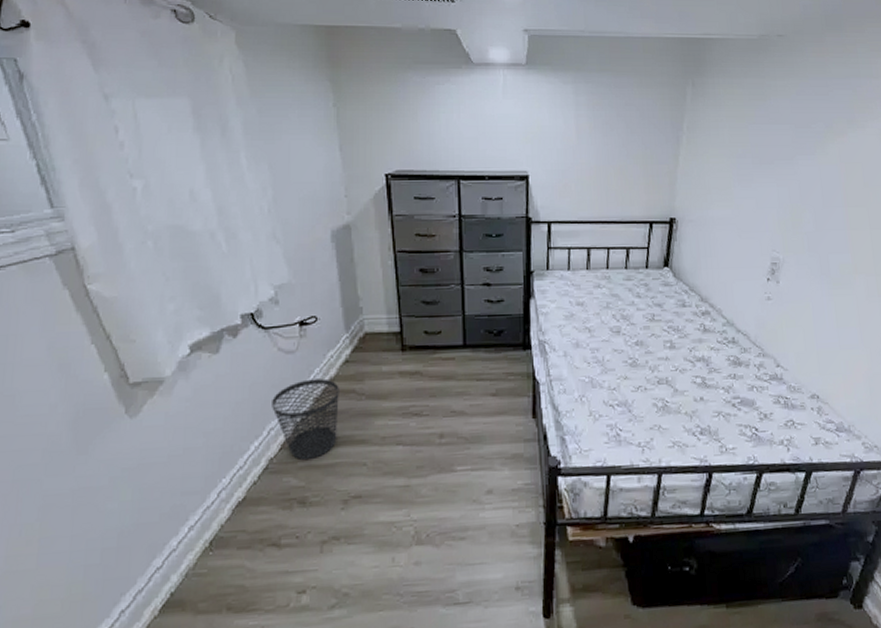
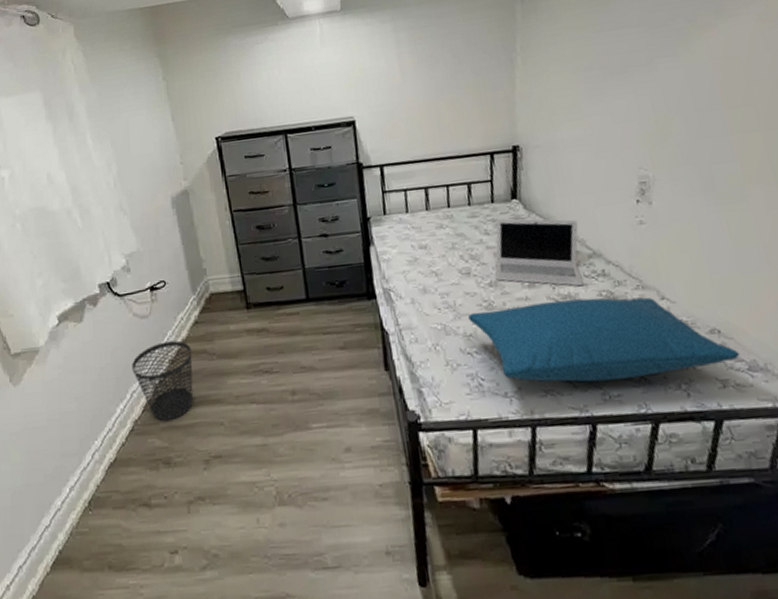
pillow: none [613,362,831,436] -> present [467,297,740,382]
laptop: none [641,284,718,351] -> present [495,218,584,287]

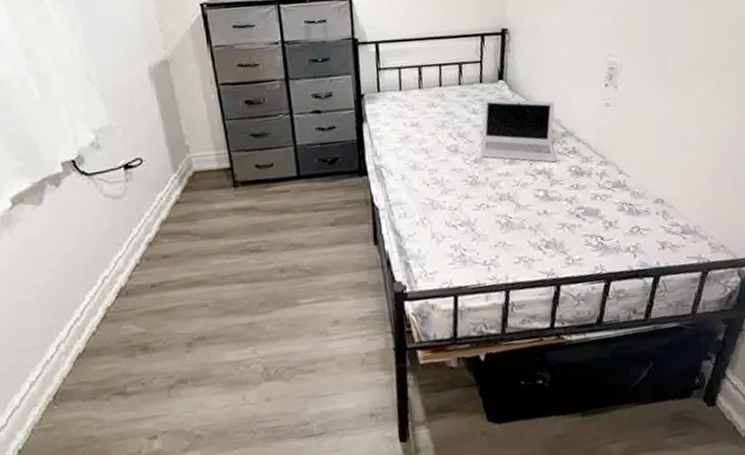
wastebasket: present [132,340,194,422] -> none [103,221,174,307]
pillow: present [467,297,740,382] -> none [453,172,677,250]

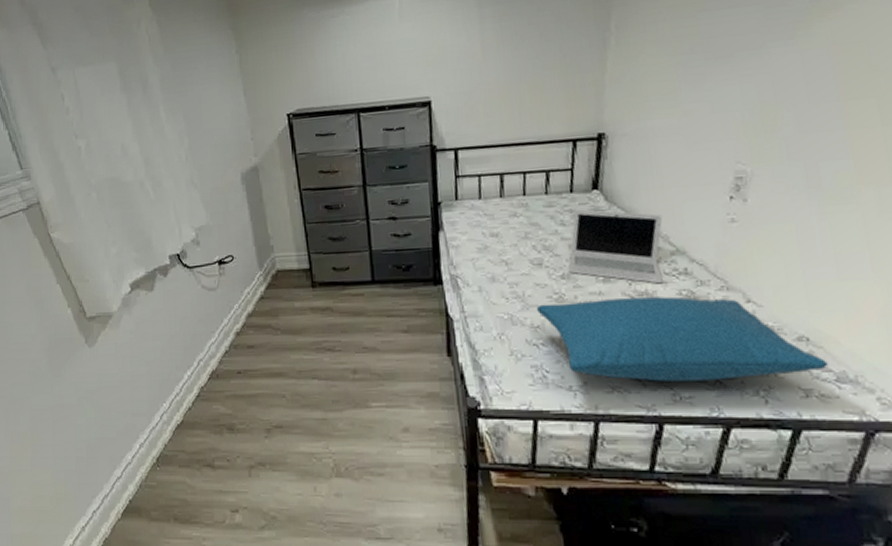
pillow: none [453,172,677,250] -> present [536,296,829,382]

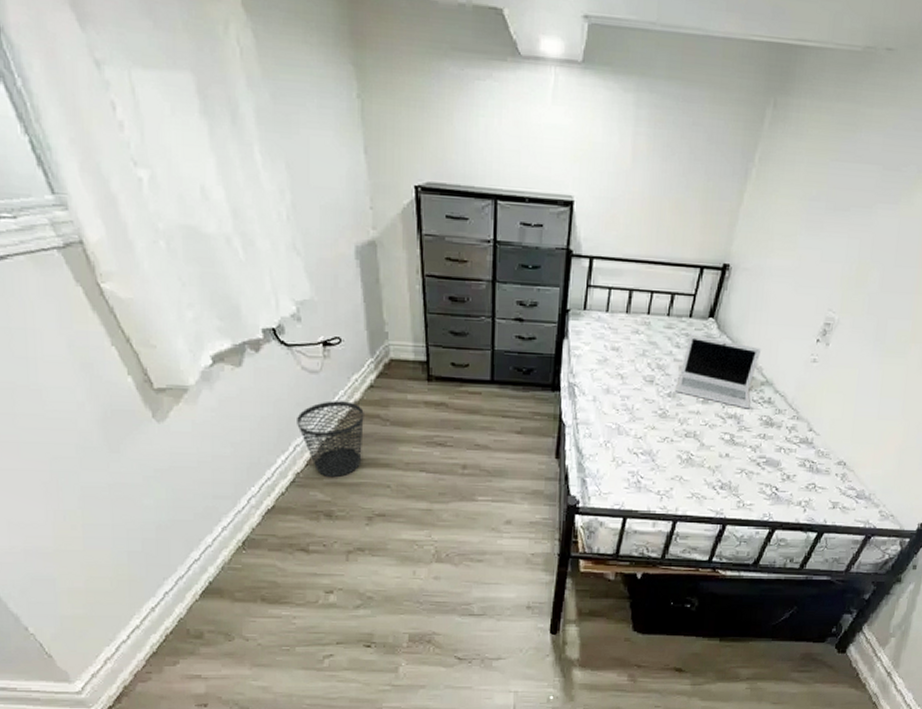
wastebasket: none [199,314,257,390] -> present [297,401,364,478]
pillow: present [536,296,829,382] -> none [641,418,854,492]

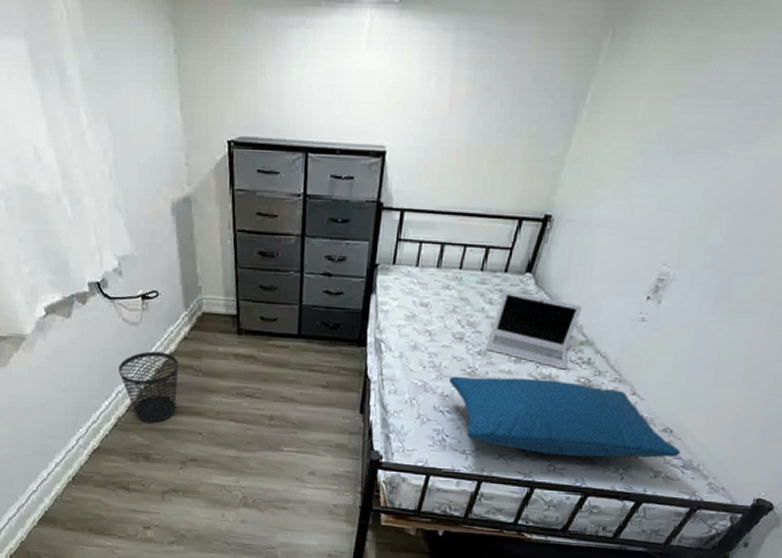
pillow: none [641,418,854,492] -> present [448,376,681,458]

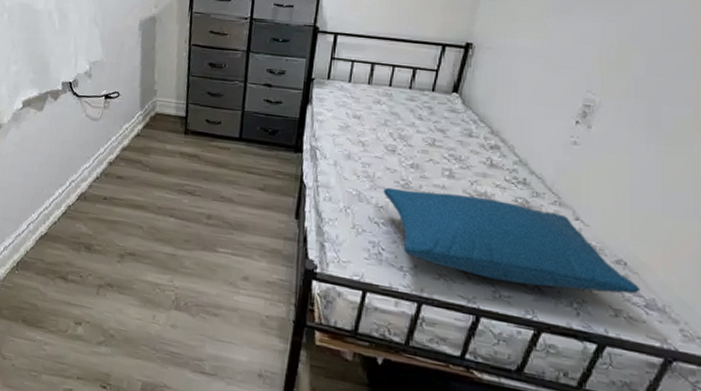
wastebasket: present [119,351,179,424] -> none [75,145,129,214]
laptop: present [485,290,583,370] -> none [417,107,512,189]

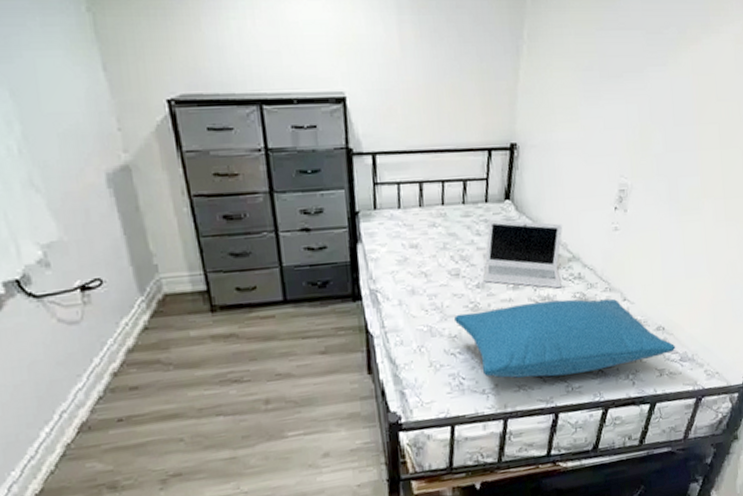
laptop: none [417,107,512,189] -> present [482,219,563,289]

